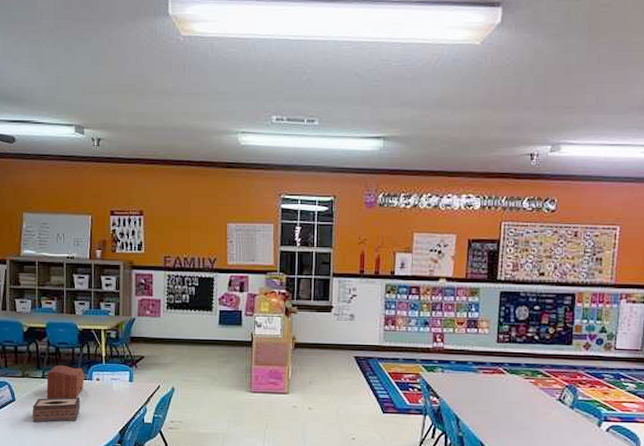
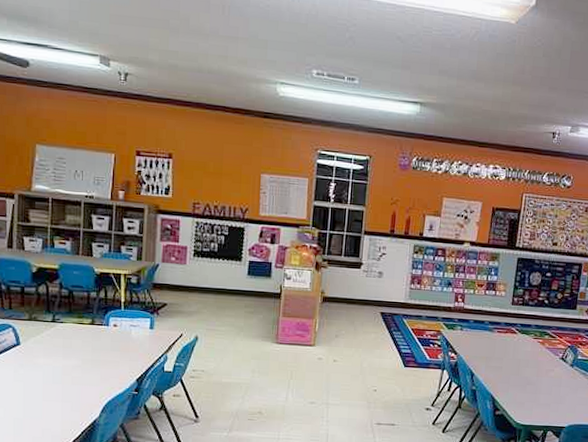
tissue box: present [32,397,81,423] -> none [39,342,95,369]
sewing box: present [46,365,85,399] -> none [56,309,100,345]

